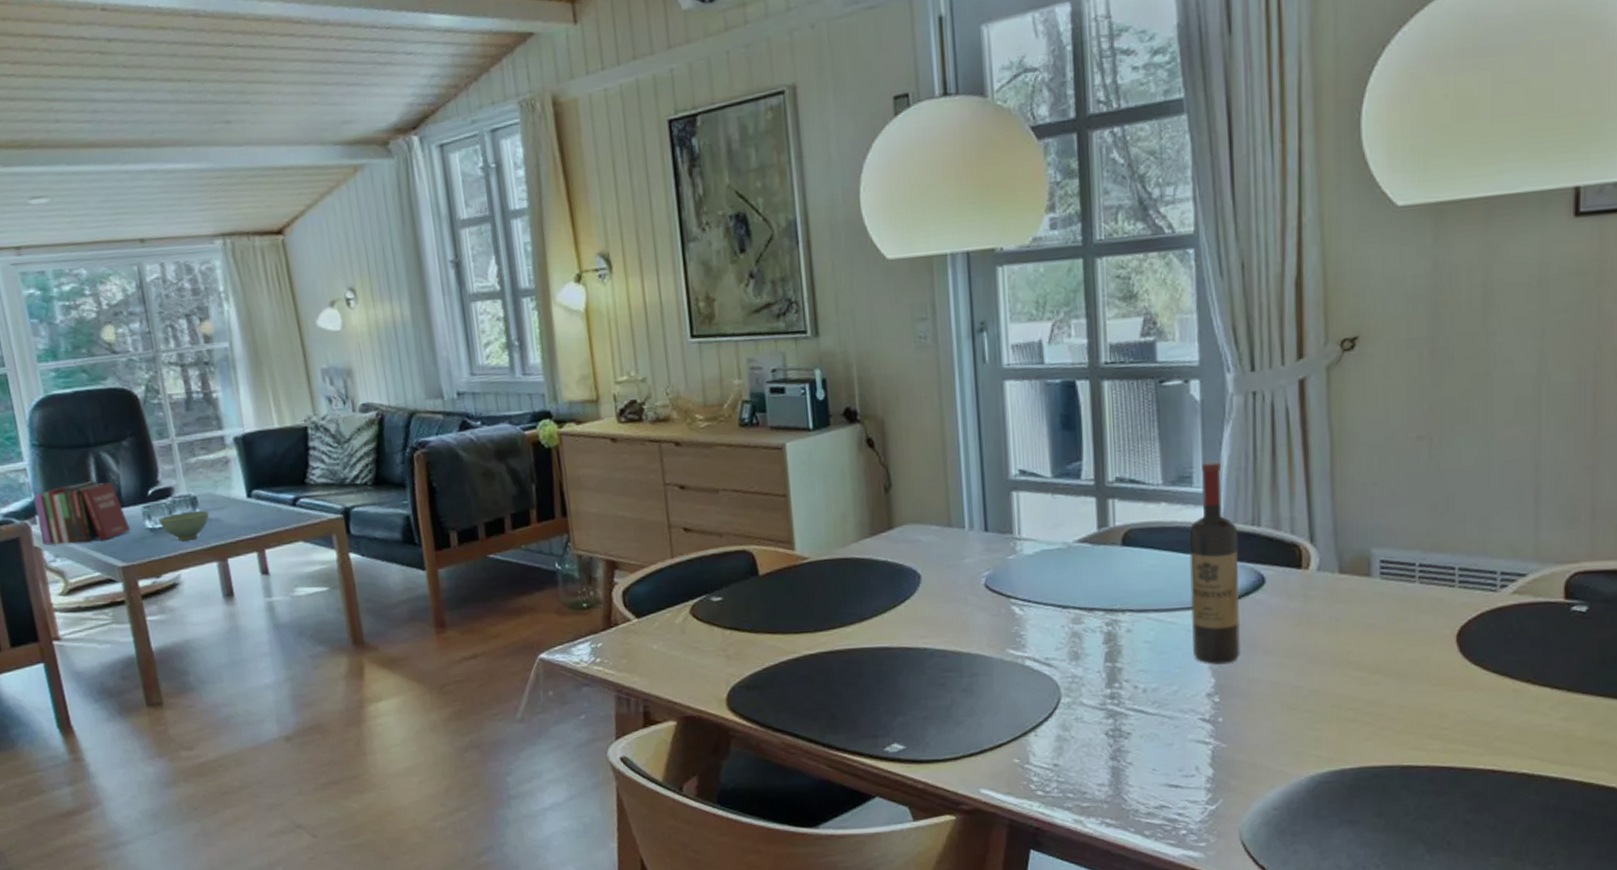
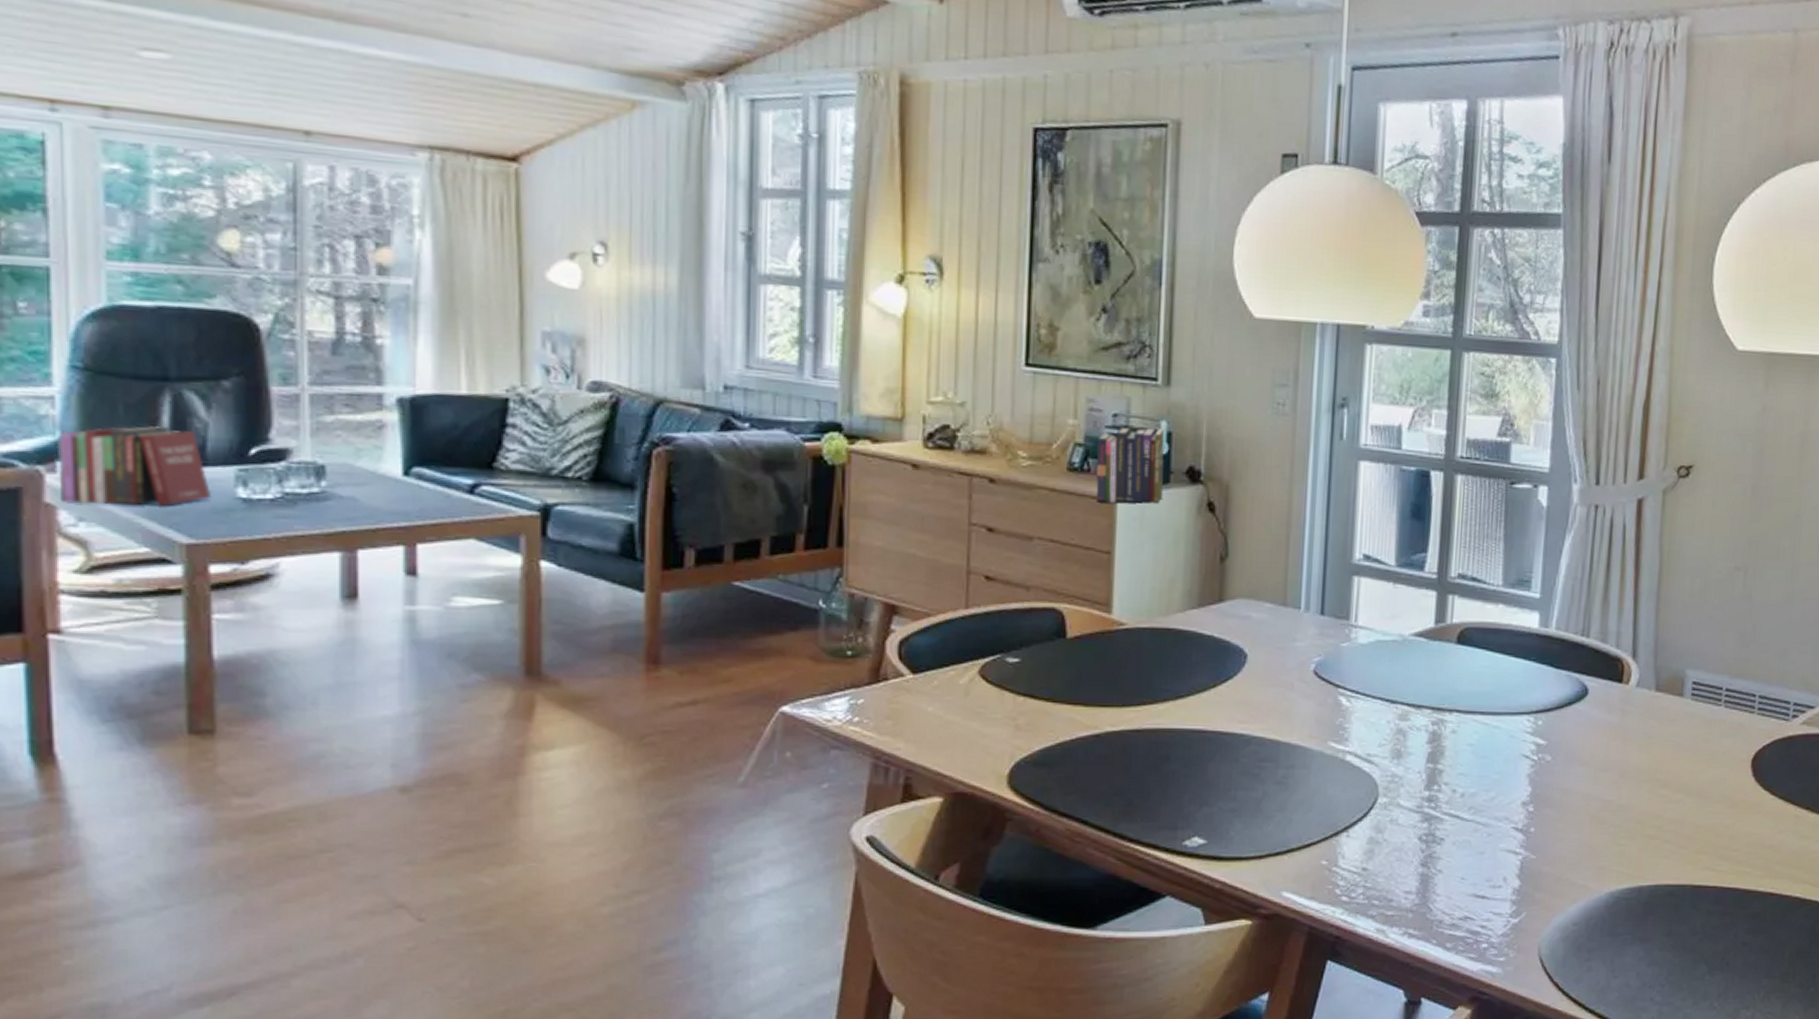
bowl: present [158,510,209,540] -> none [258,483,340,520]
books: none [761,377,826,452] -> present [1096,427,1165,505]
wine bottle: present [1189,461,1241,664] -> none [1513,568,1568,772]

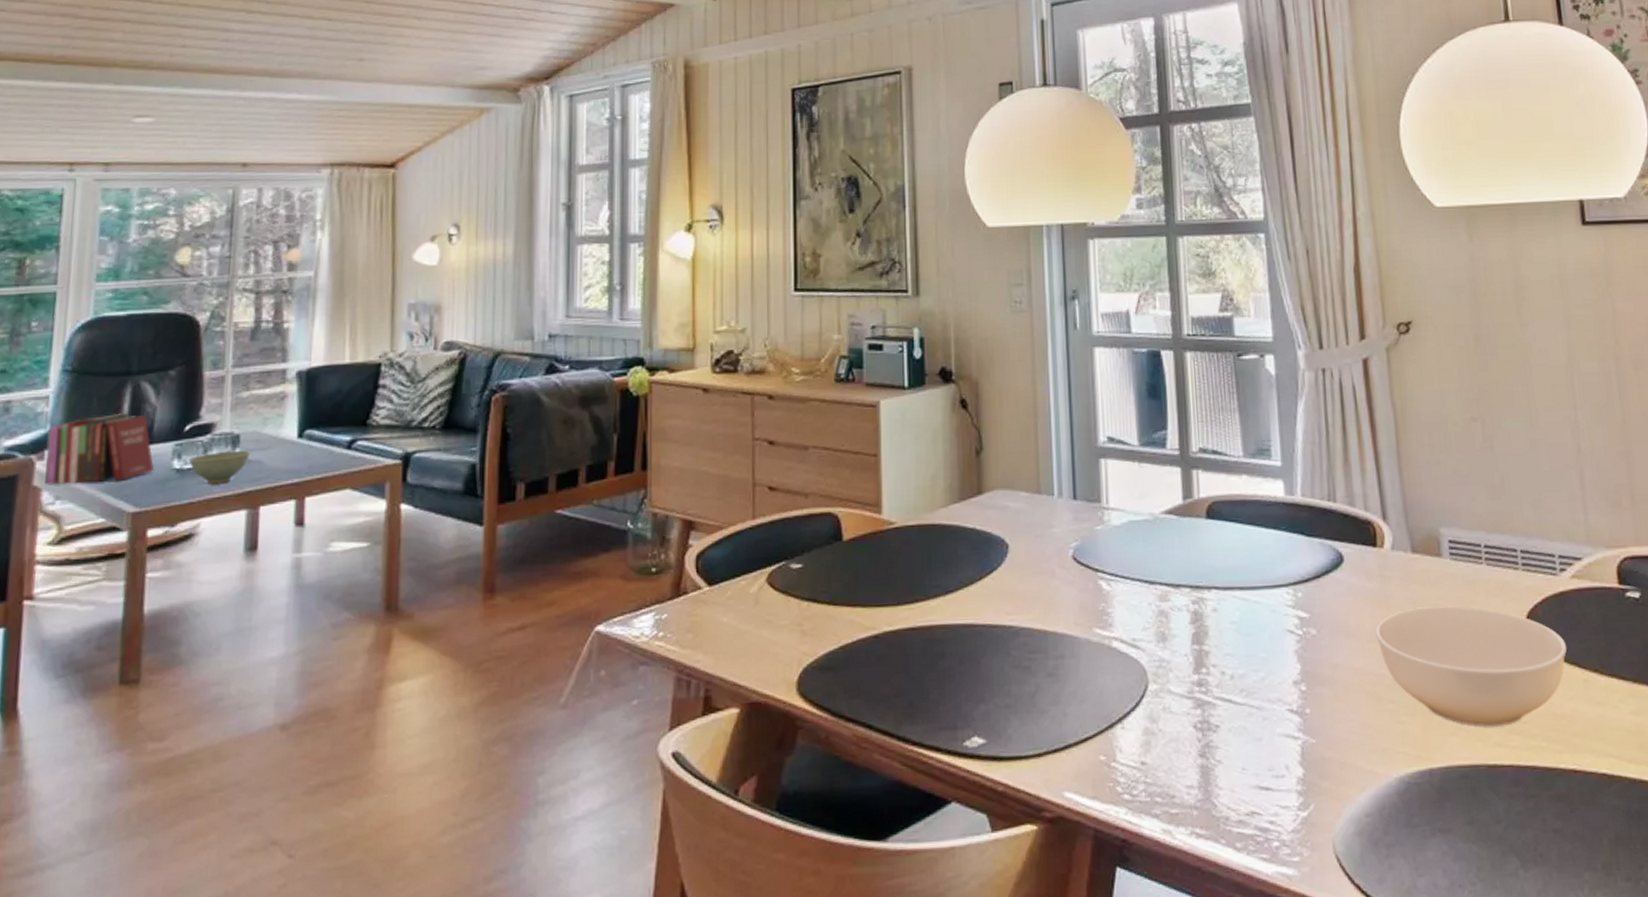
bowl: none [258,483,340,520] -> present [189,450,250,484]
books: present [1096,427,1165,505] -> none [859,335,920,409]
bowl: none [1608,742,1786,852] -> present [1375,605,1568,727]

